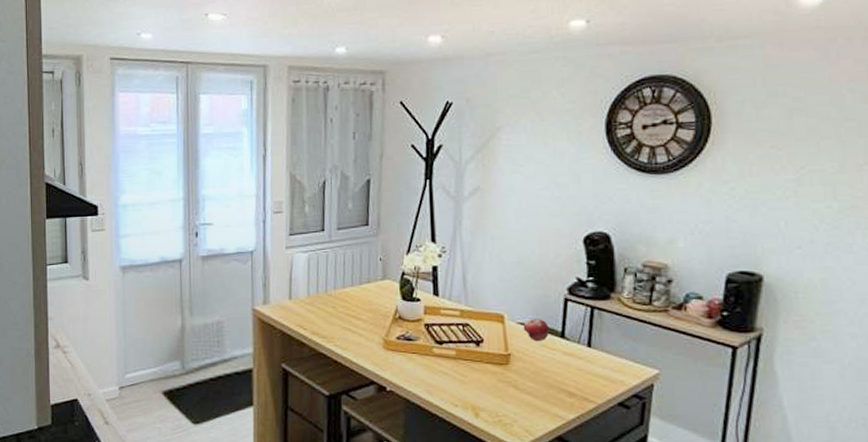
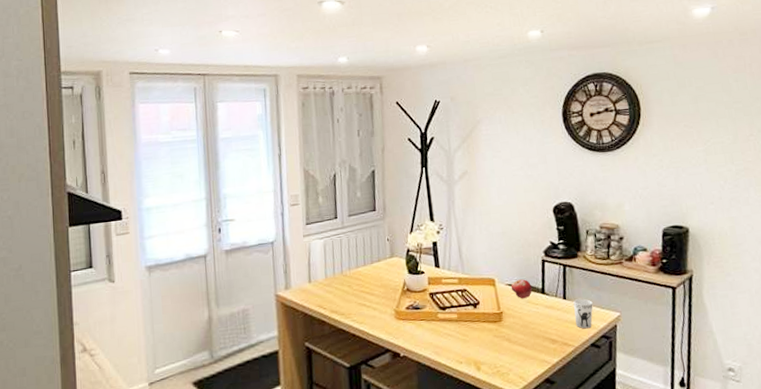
cup: none [600,349,625,385] -> present [573,298,593,329]

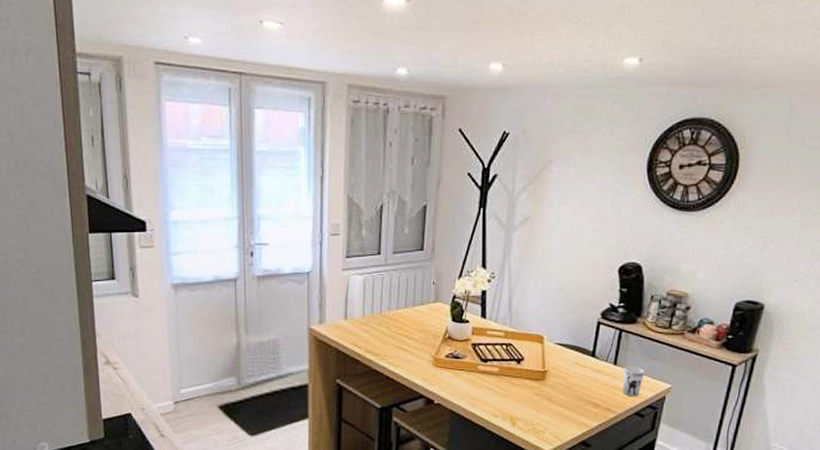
fruit: present [511,279,533,299] -> none [560,340,583,360]

